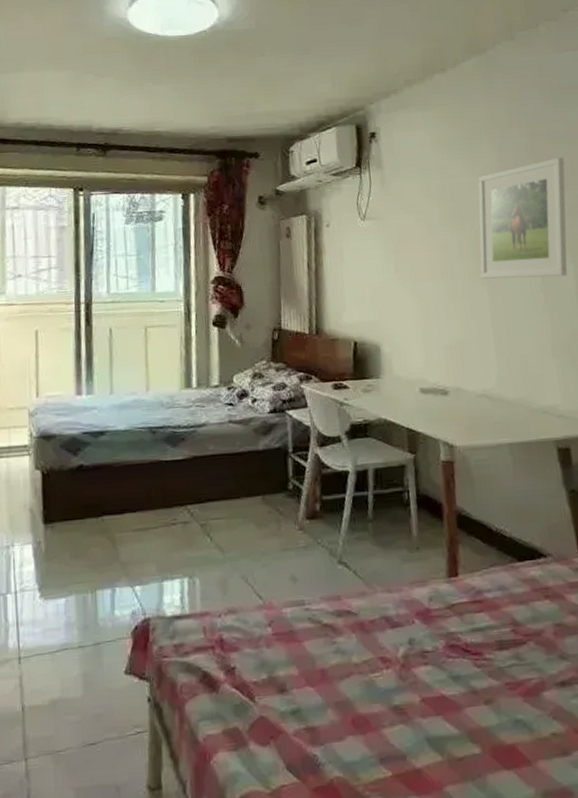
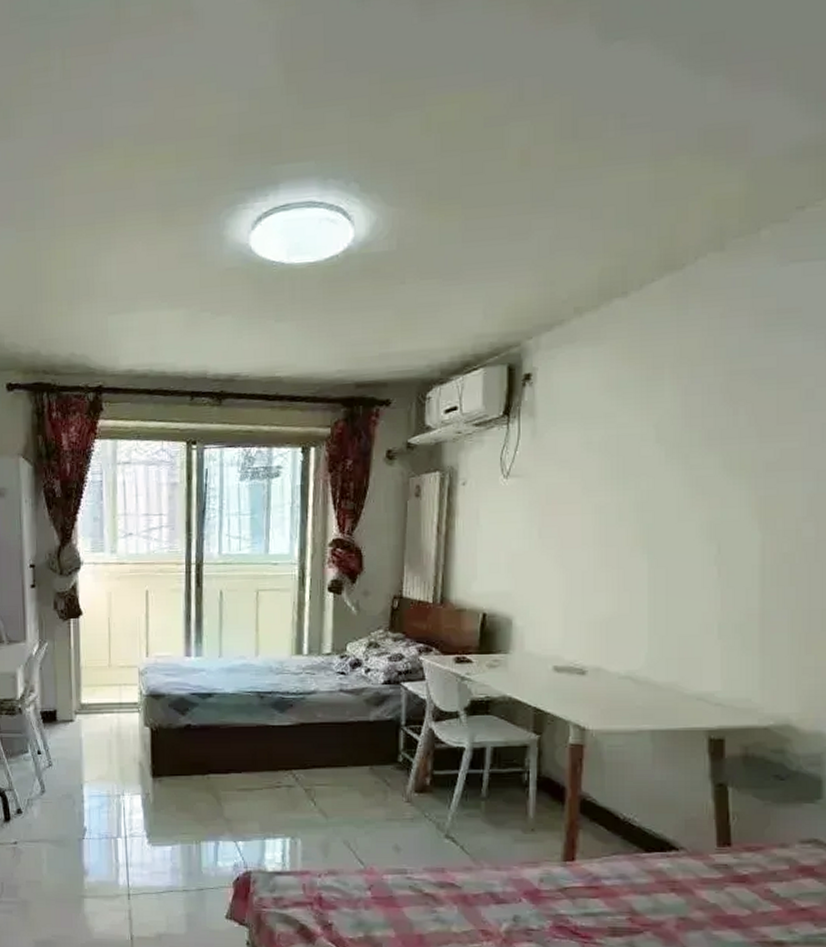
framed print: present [478,157,568,279] -> none [641,401,769,548]

